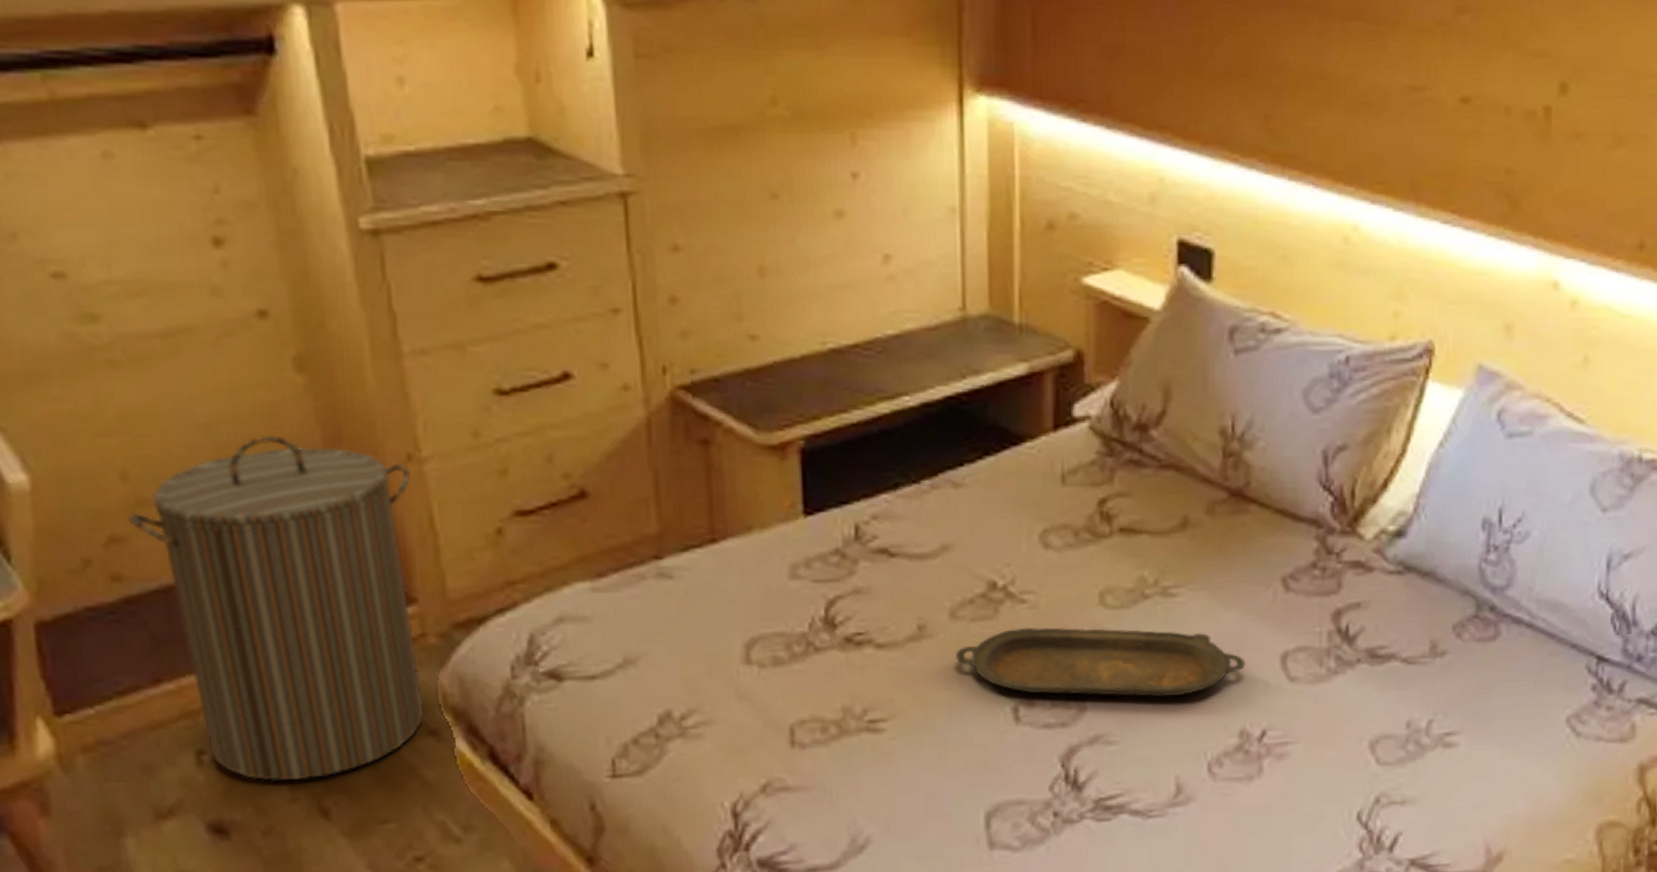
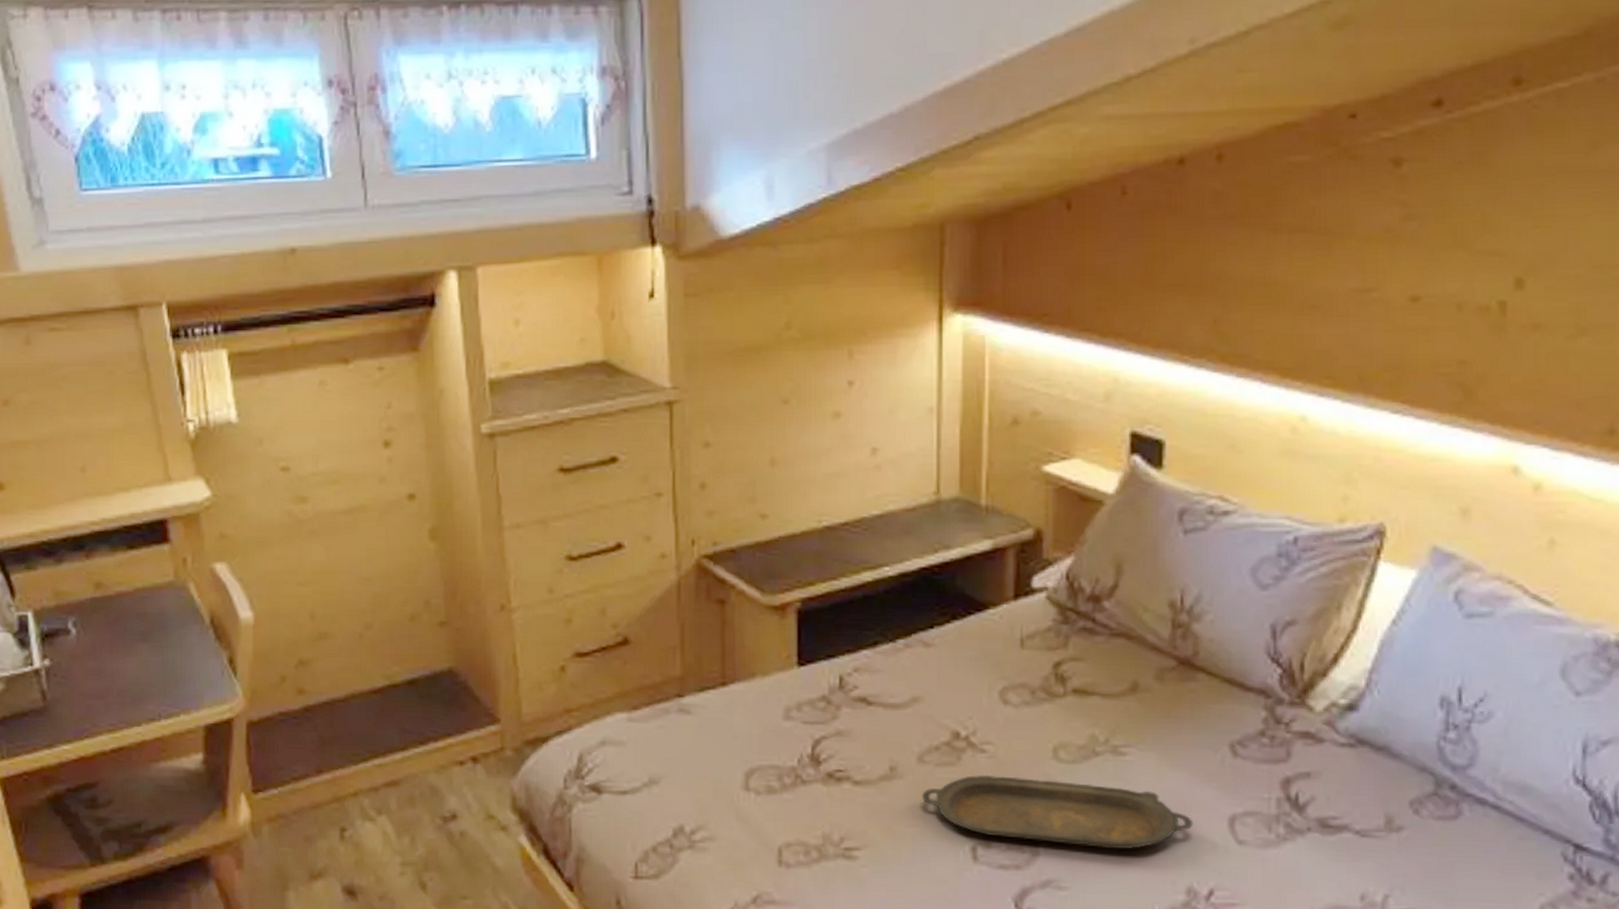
laundry hamper: present [128,435,425,782] -> none [312,588,503,859]

